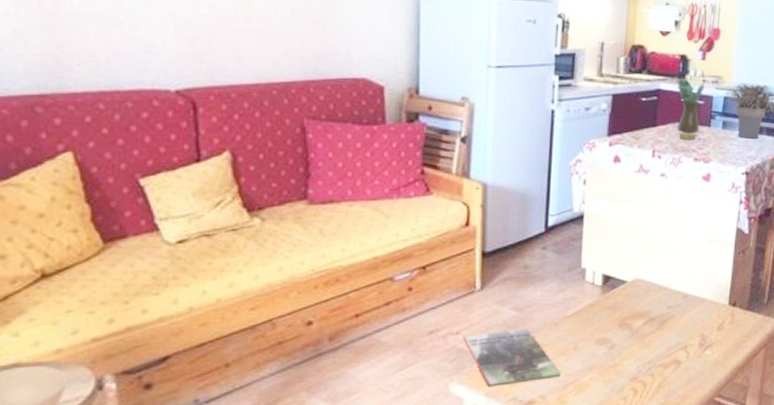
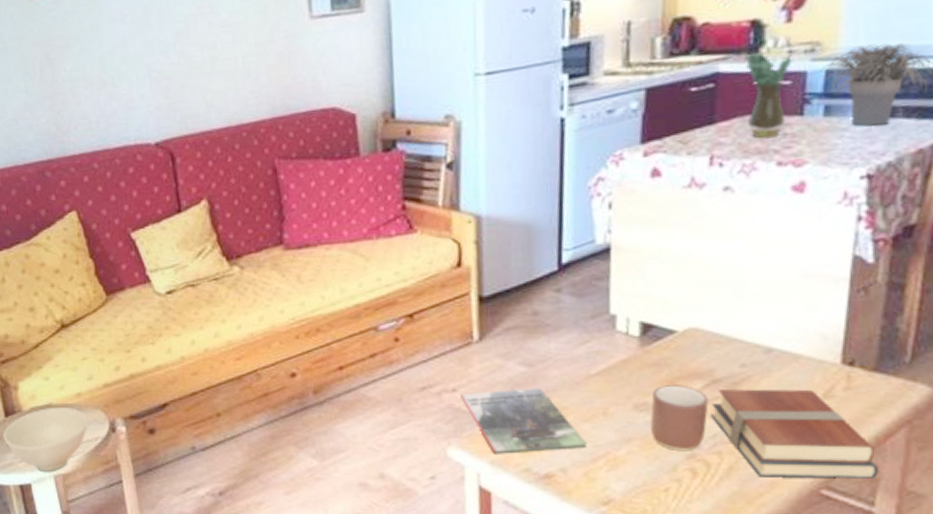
mug: none [607,323,647,375] -> present [650,385,709,450]
books: none [648,324,748,392] -> present [711,389,879,479]

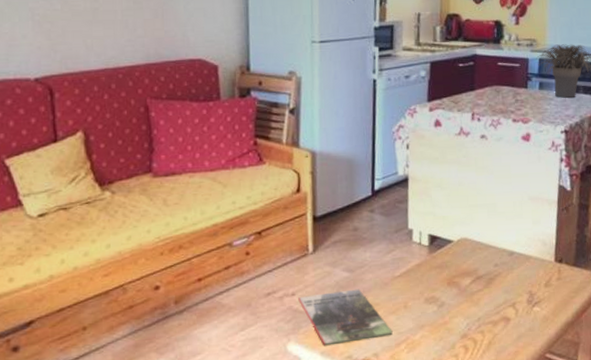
mug: present [650,385,709,450] -> none [436,281,475,332]
books: present [711,389,879,479] -> none [476,280,579,348]
vase: present [744,48,792,139] -> none [491,40,520,103]

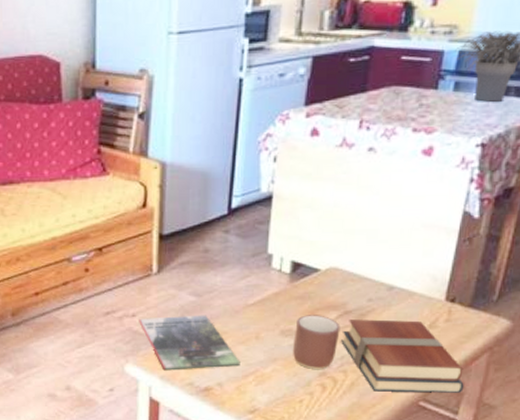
mug: none [436,281,475,332] -> present [293,315,340,369]
books: none [476,280,579,348] -> present [341,319,464,393]

